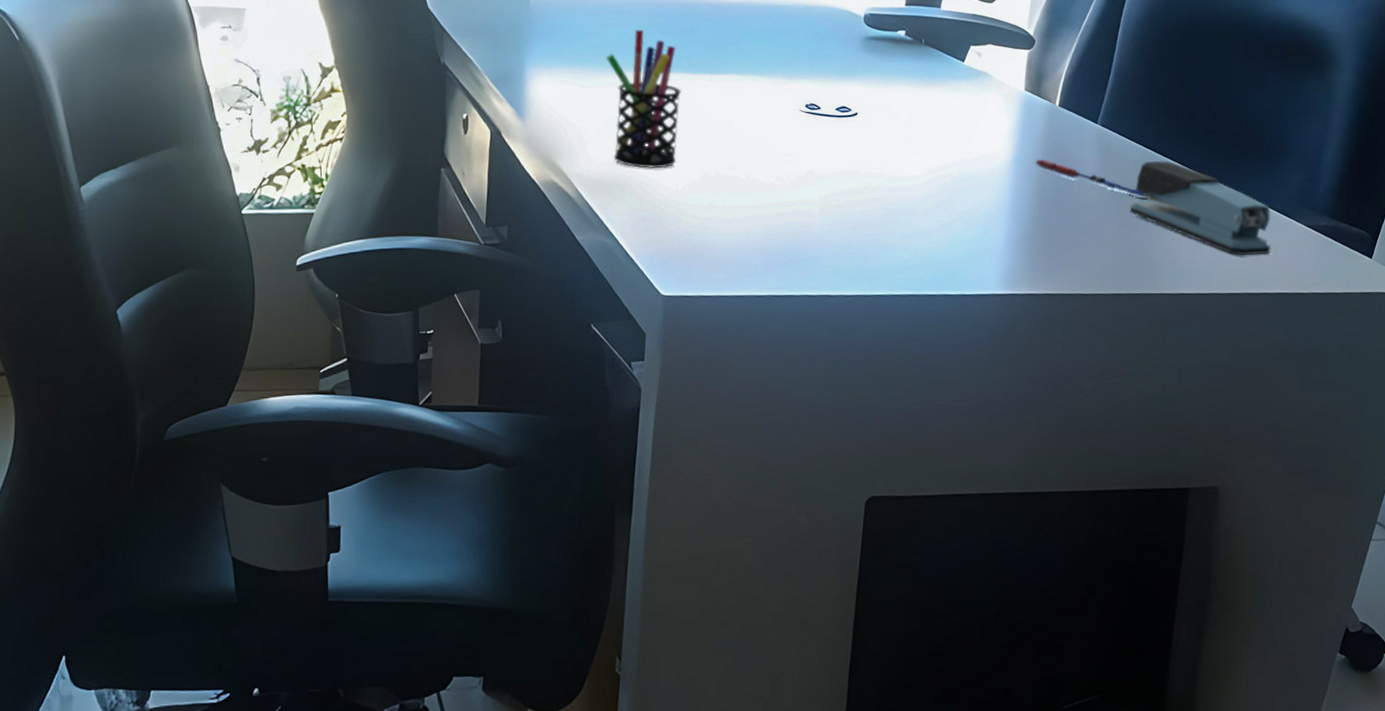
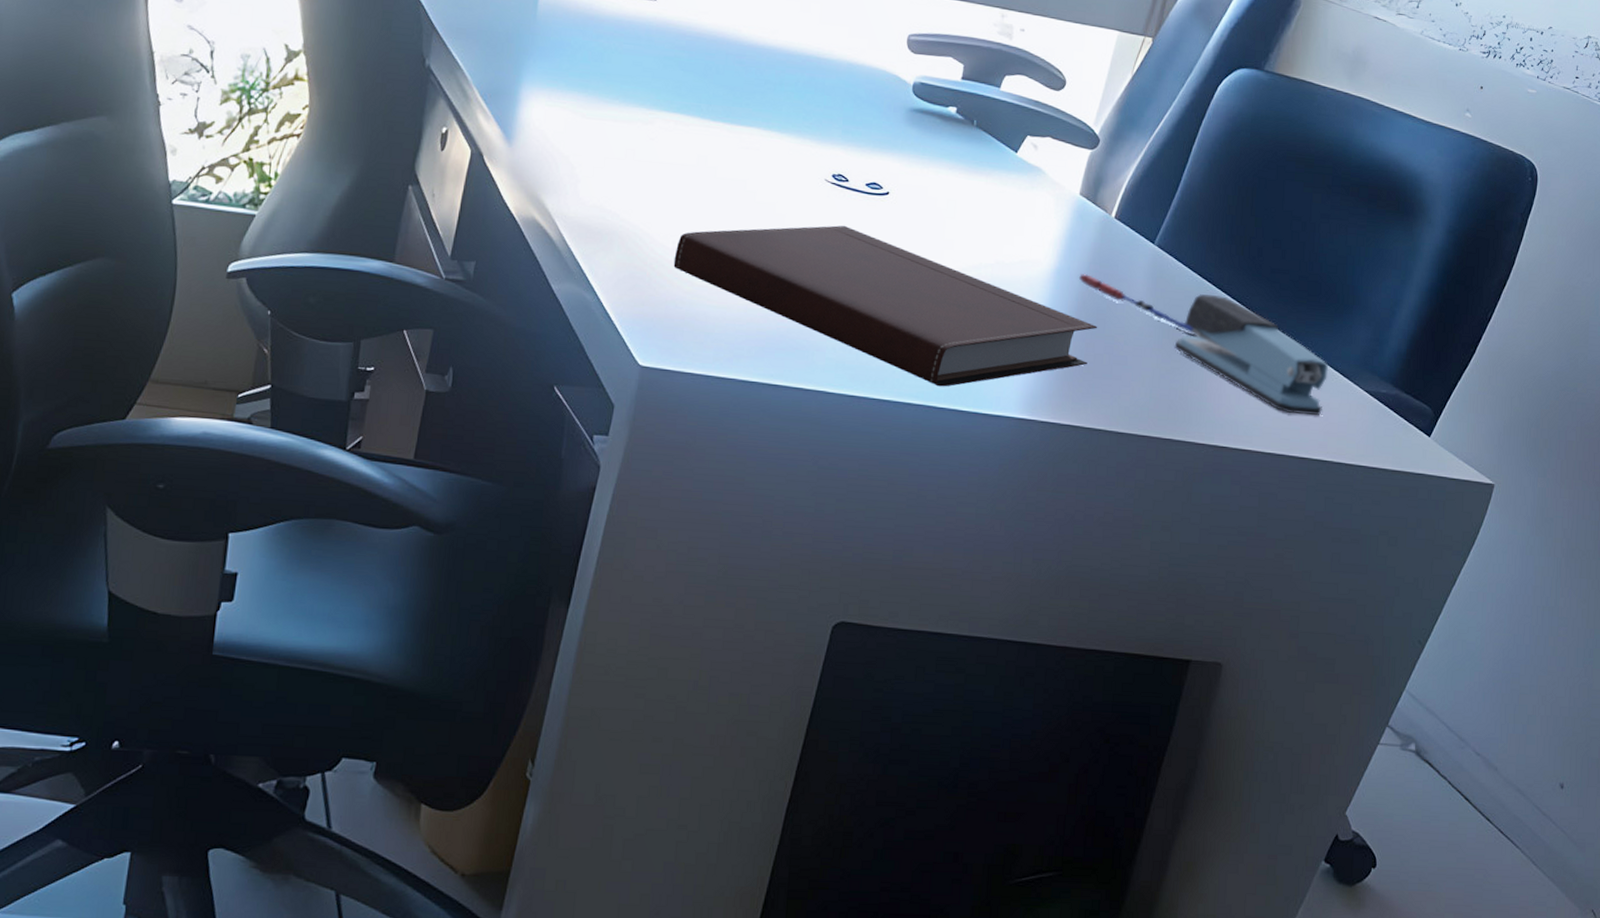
pen holder: present [606,29,681,169] -> none [607,60,695,223]
notebook: none [678,147,1059,277] -> present [673,225,1098,387]

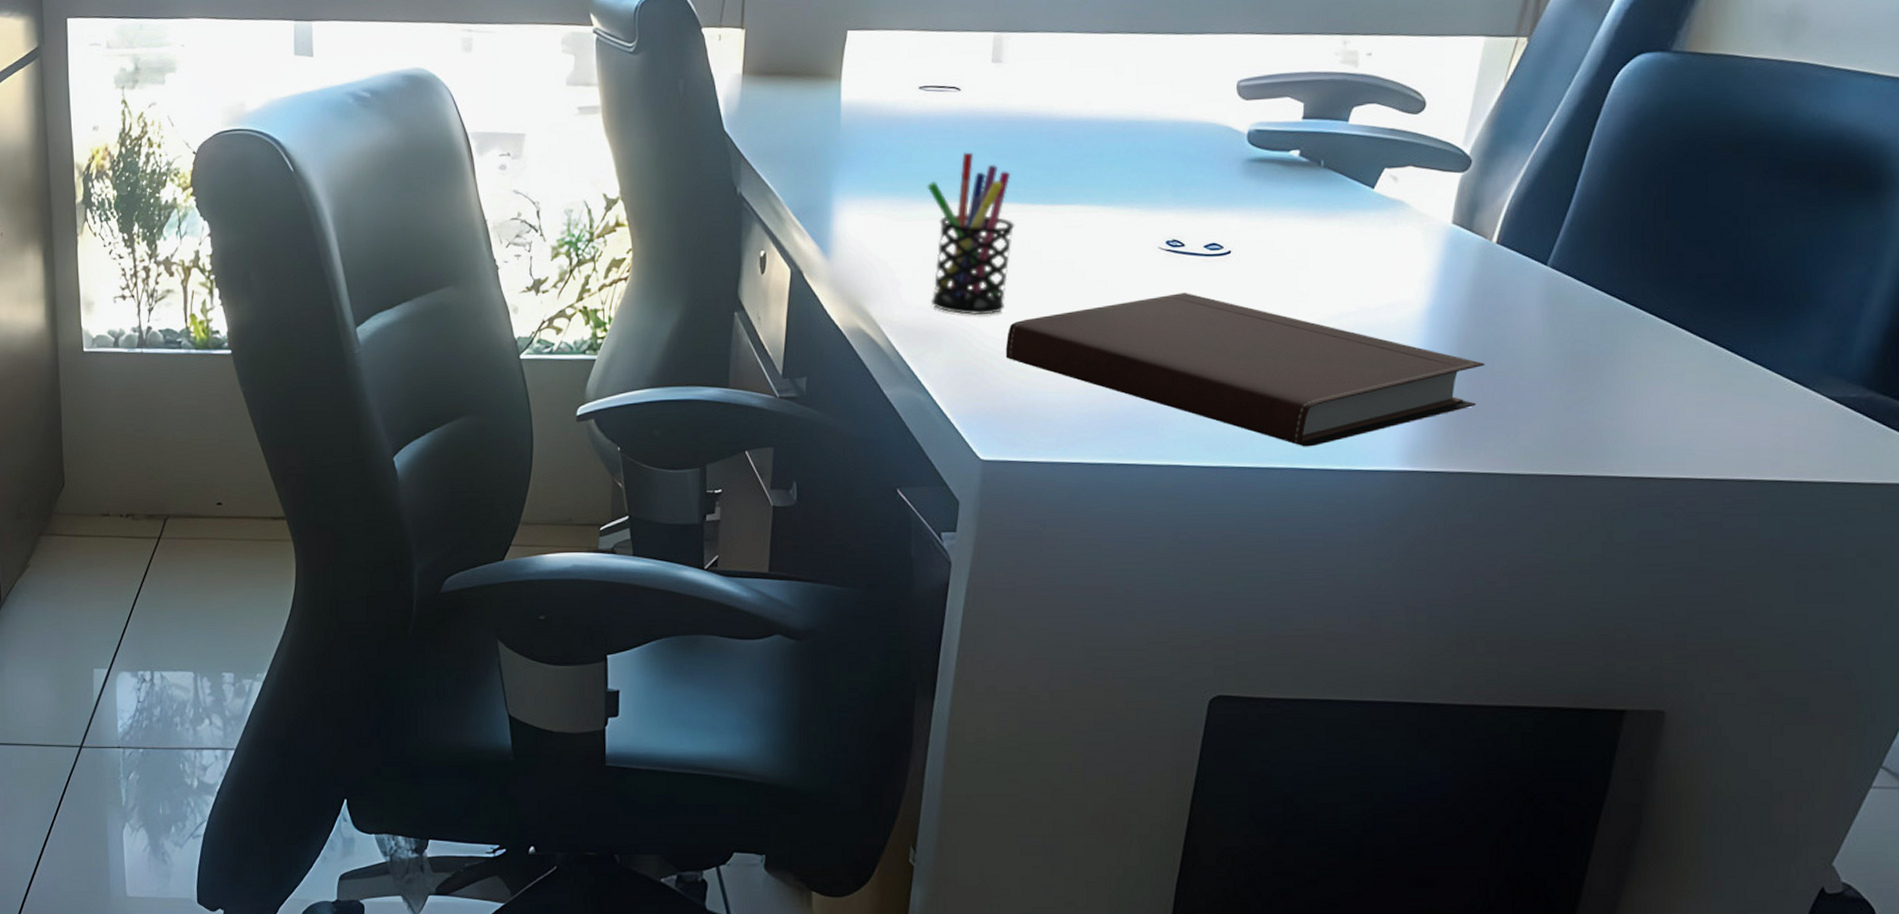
pen holder: none [607,60,695,223] -> present [927,152,1015,316]
pen: present [1078,273,1198,336] -> none [1457,307,1608,360]
stapler: present [1174,294,1329,416] -> none [1580,312,1779,433]

